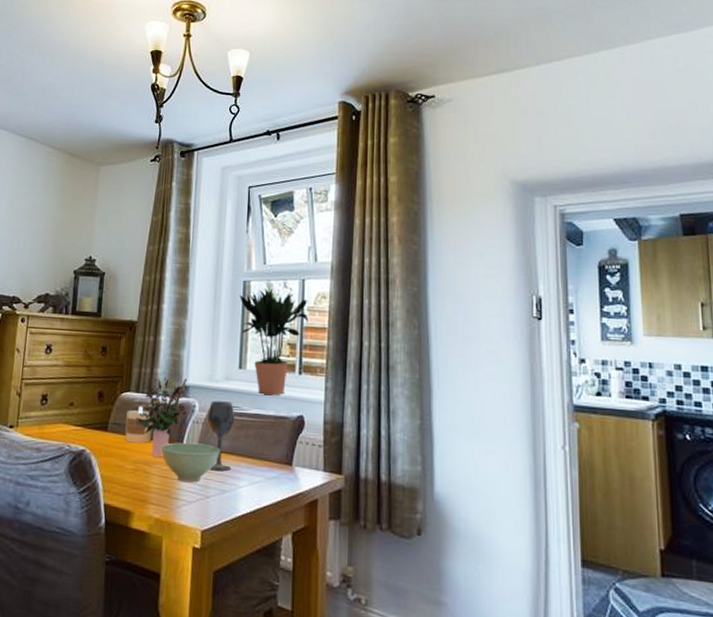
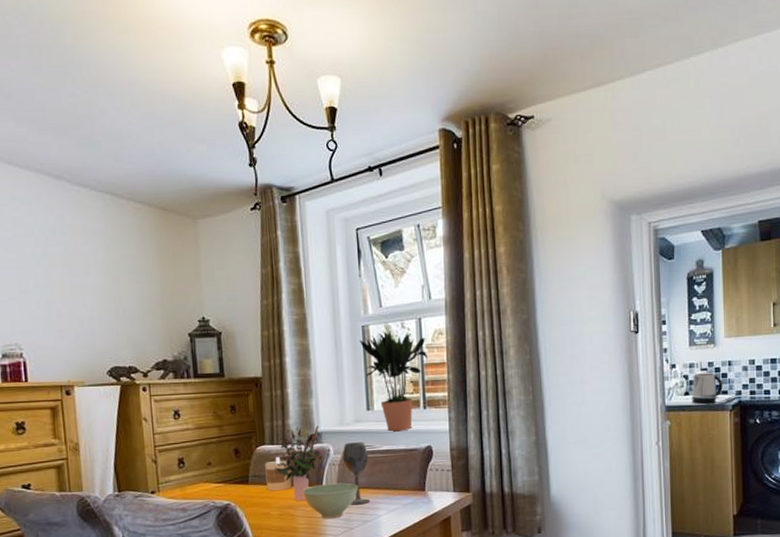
kettle: none [605,371,643,411] -> present [692,372,723,405]

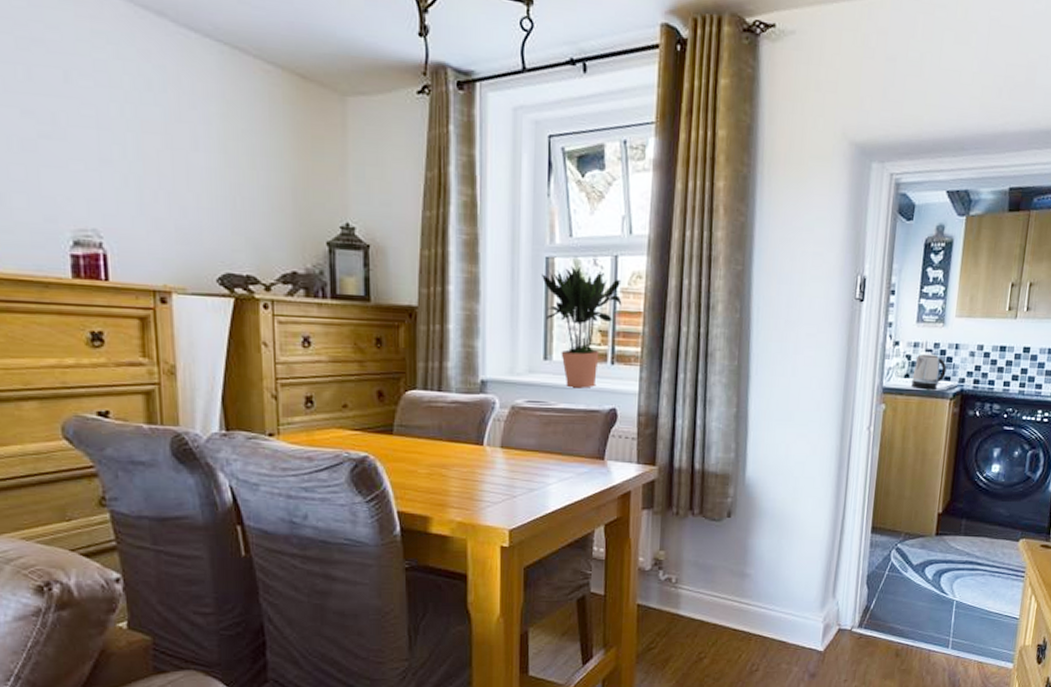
candle: present [265,456,293,492] -> none [415,405,447,446]
bouquet: present [274,425,324,502] -> none [426,368,487,461]
bowl: present [302,482,359,519] -> none [458,442,527,484]
wine glass: present [342,442,370,505] -> none [510,396,541,470]

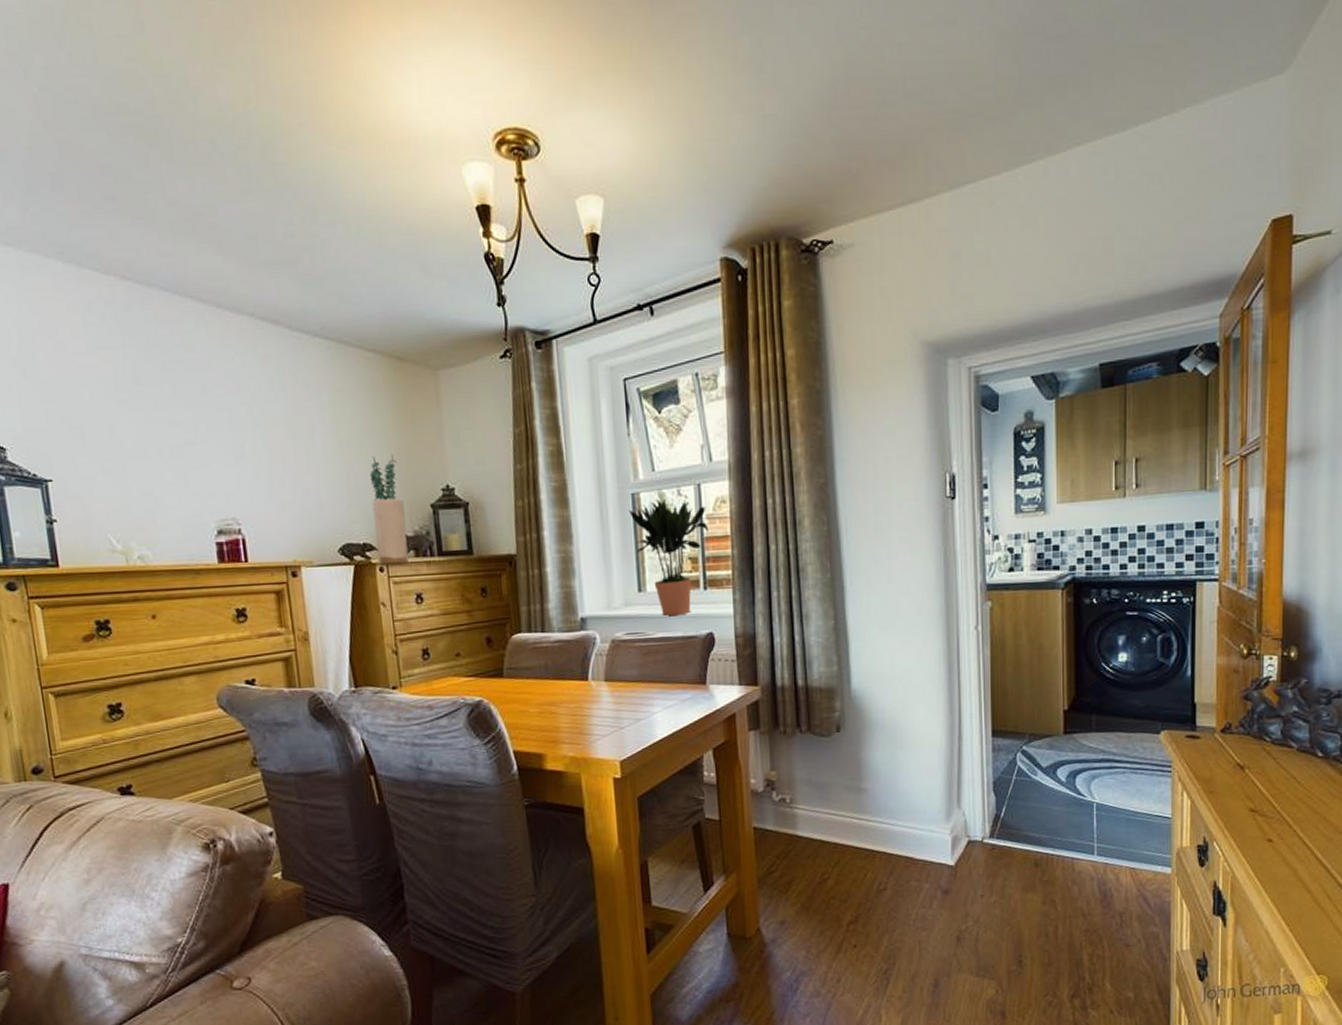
vase: none [259,181,297,305] -> present [369,454,409,567]
kettle: present [911,353,947,391] -> none [1017,543,1054,583]

